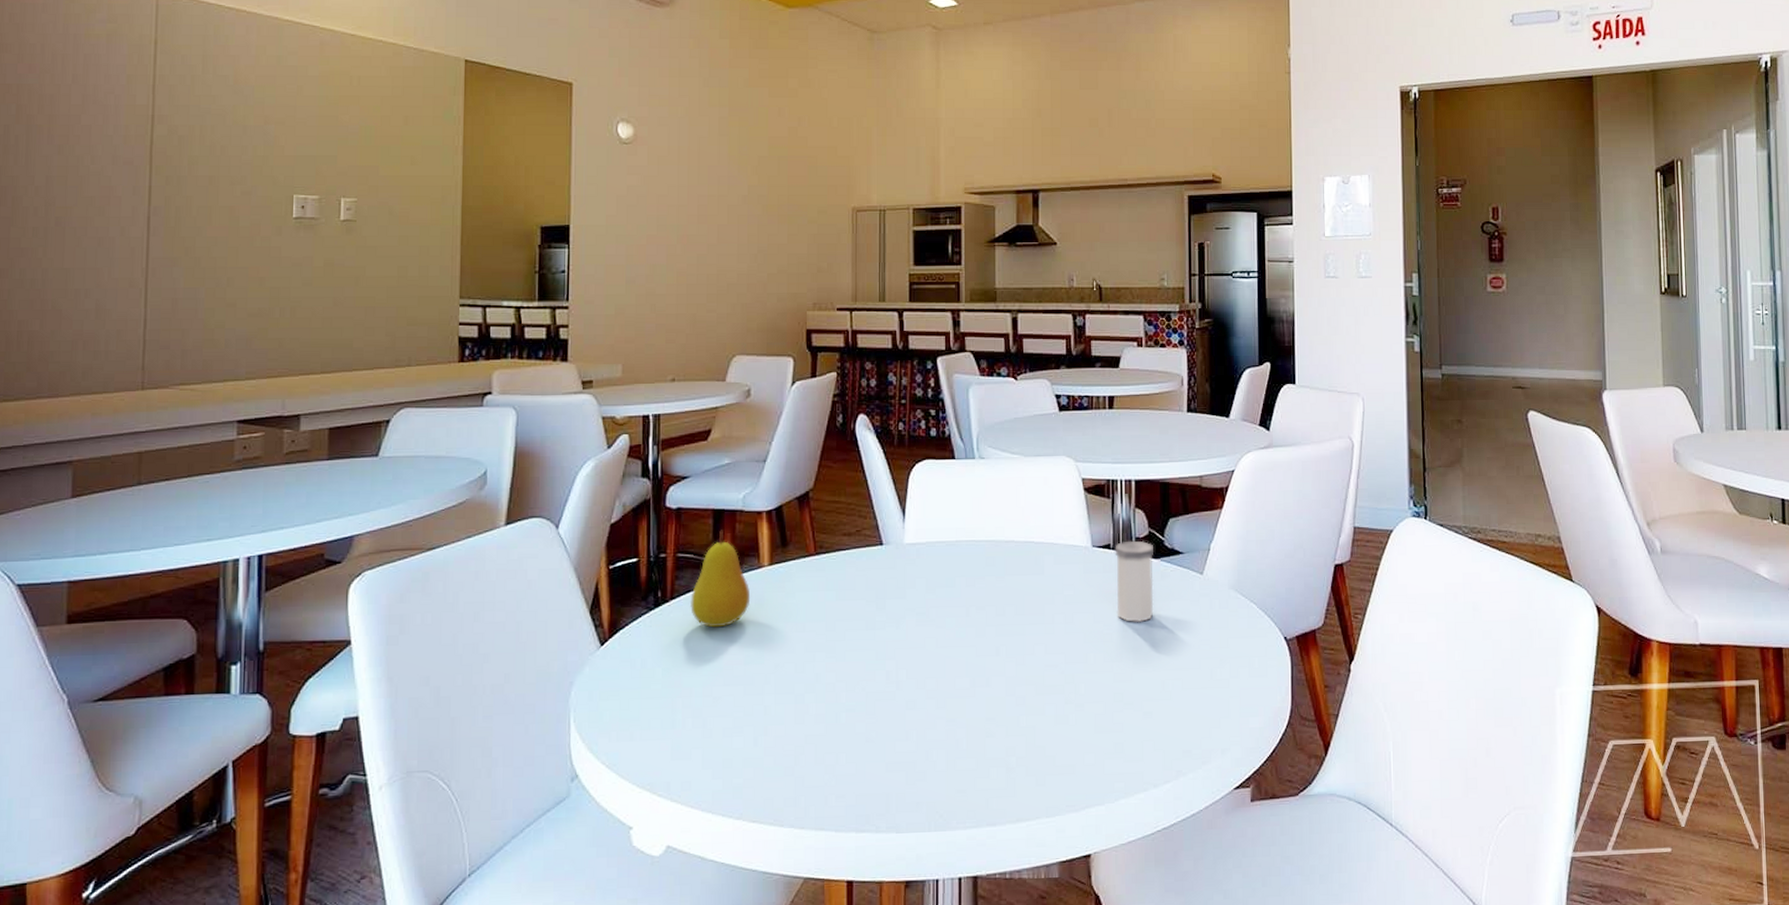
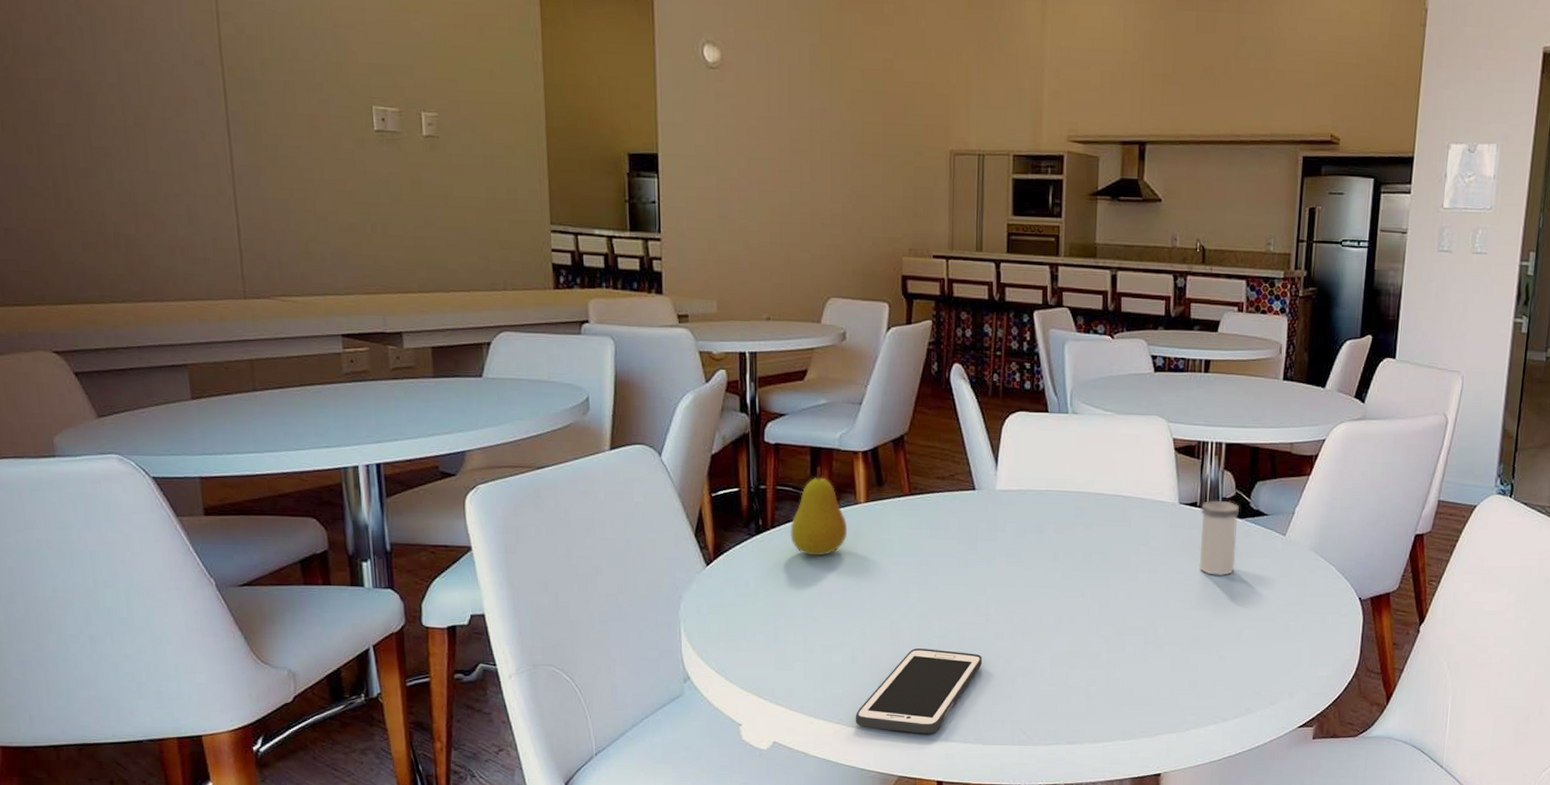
cell phone: none [757,724,893,825] -> present [855,648,982,734]

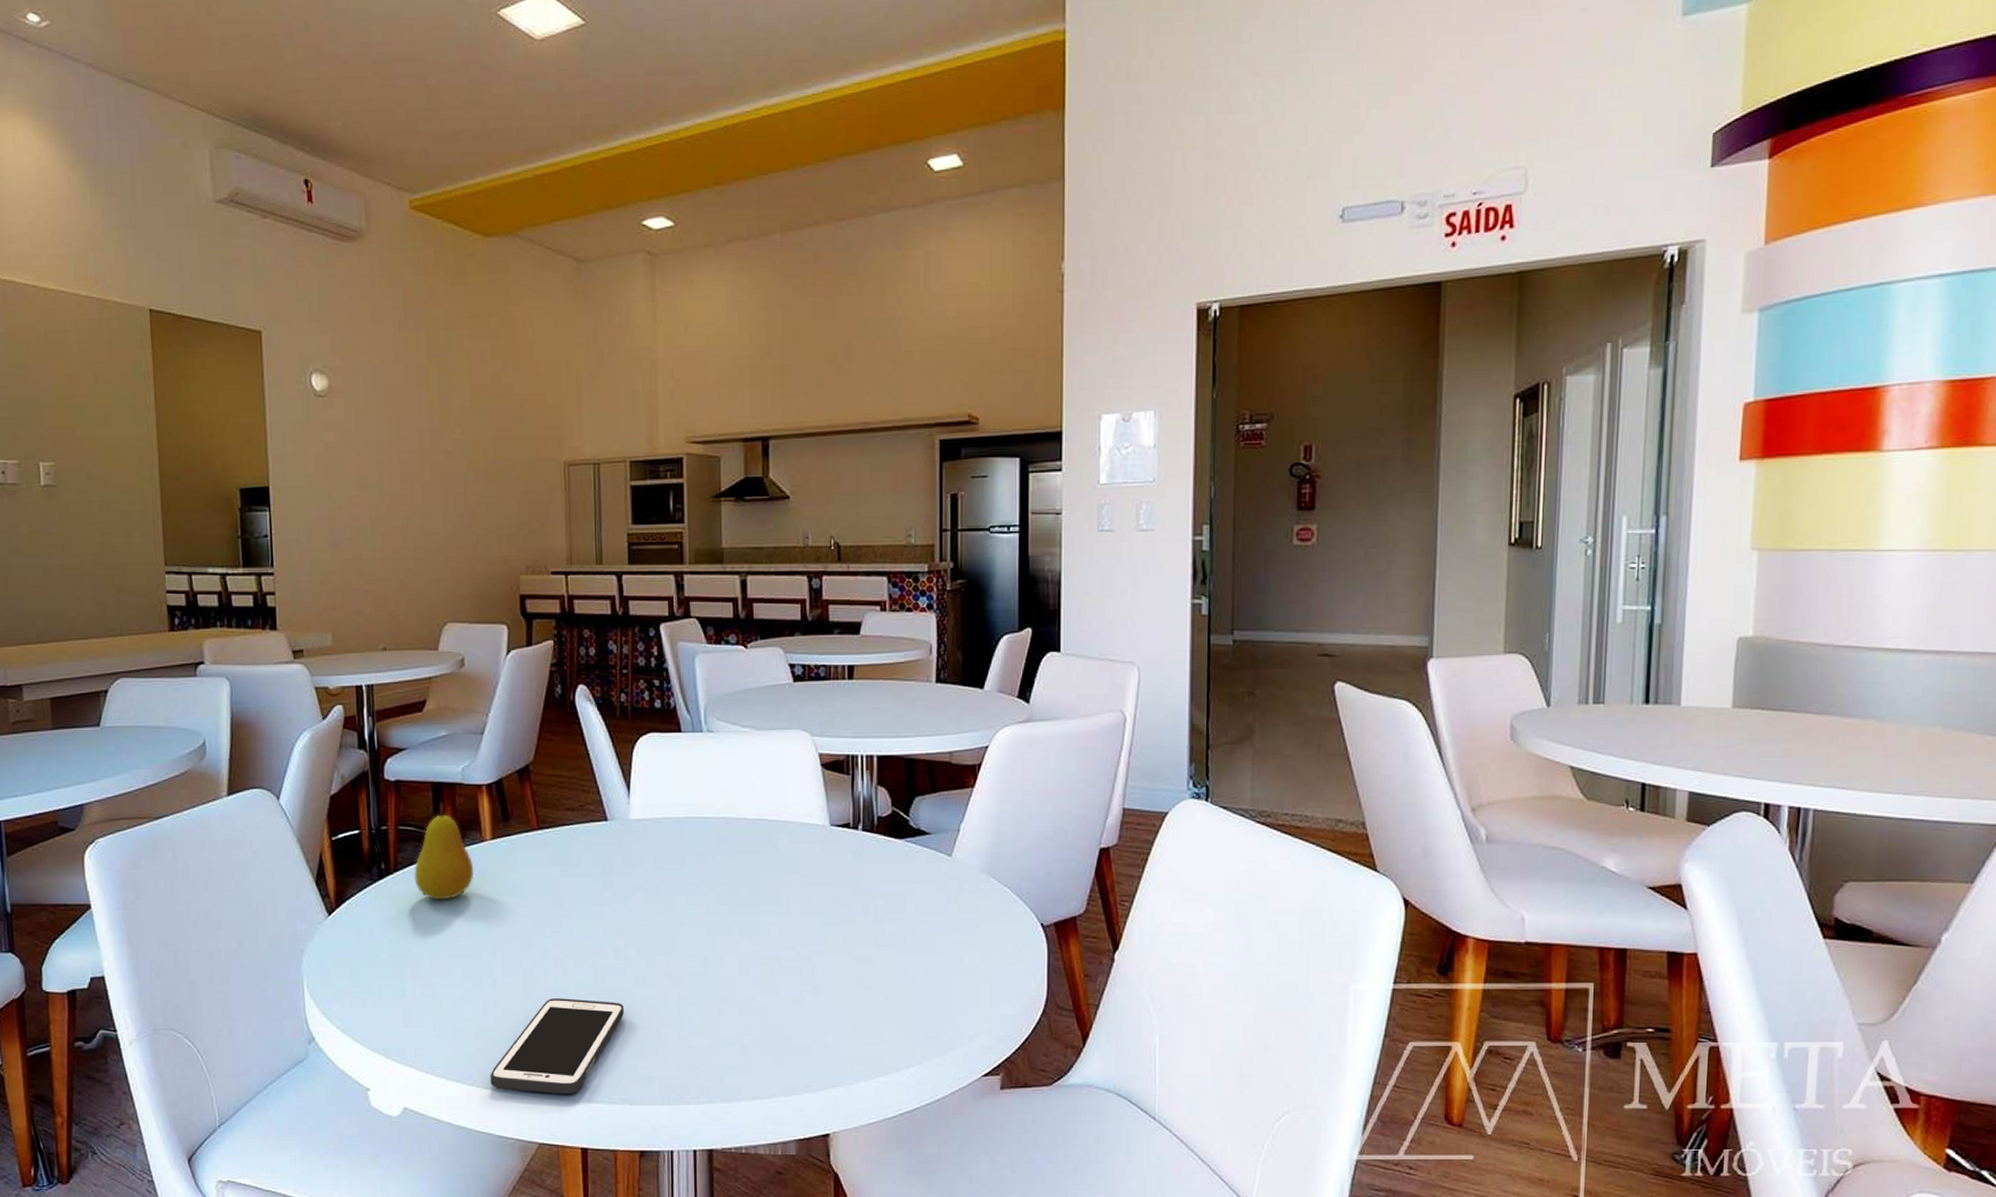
salt shaker: present [1199,500,1239,577] -> none [855,819,897,905]

